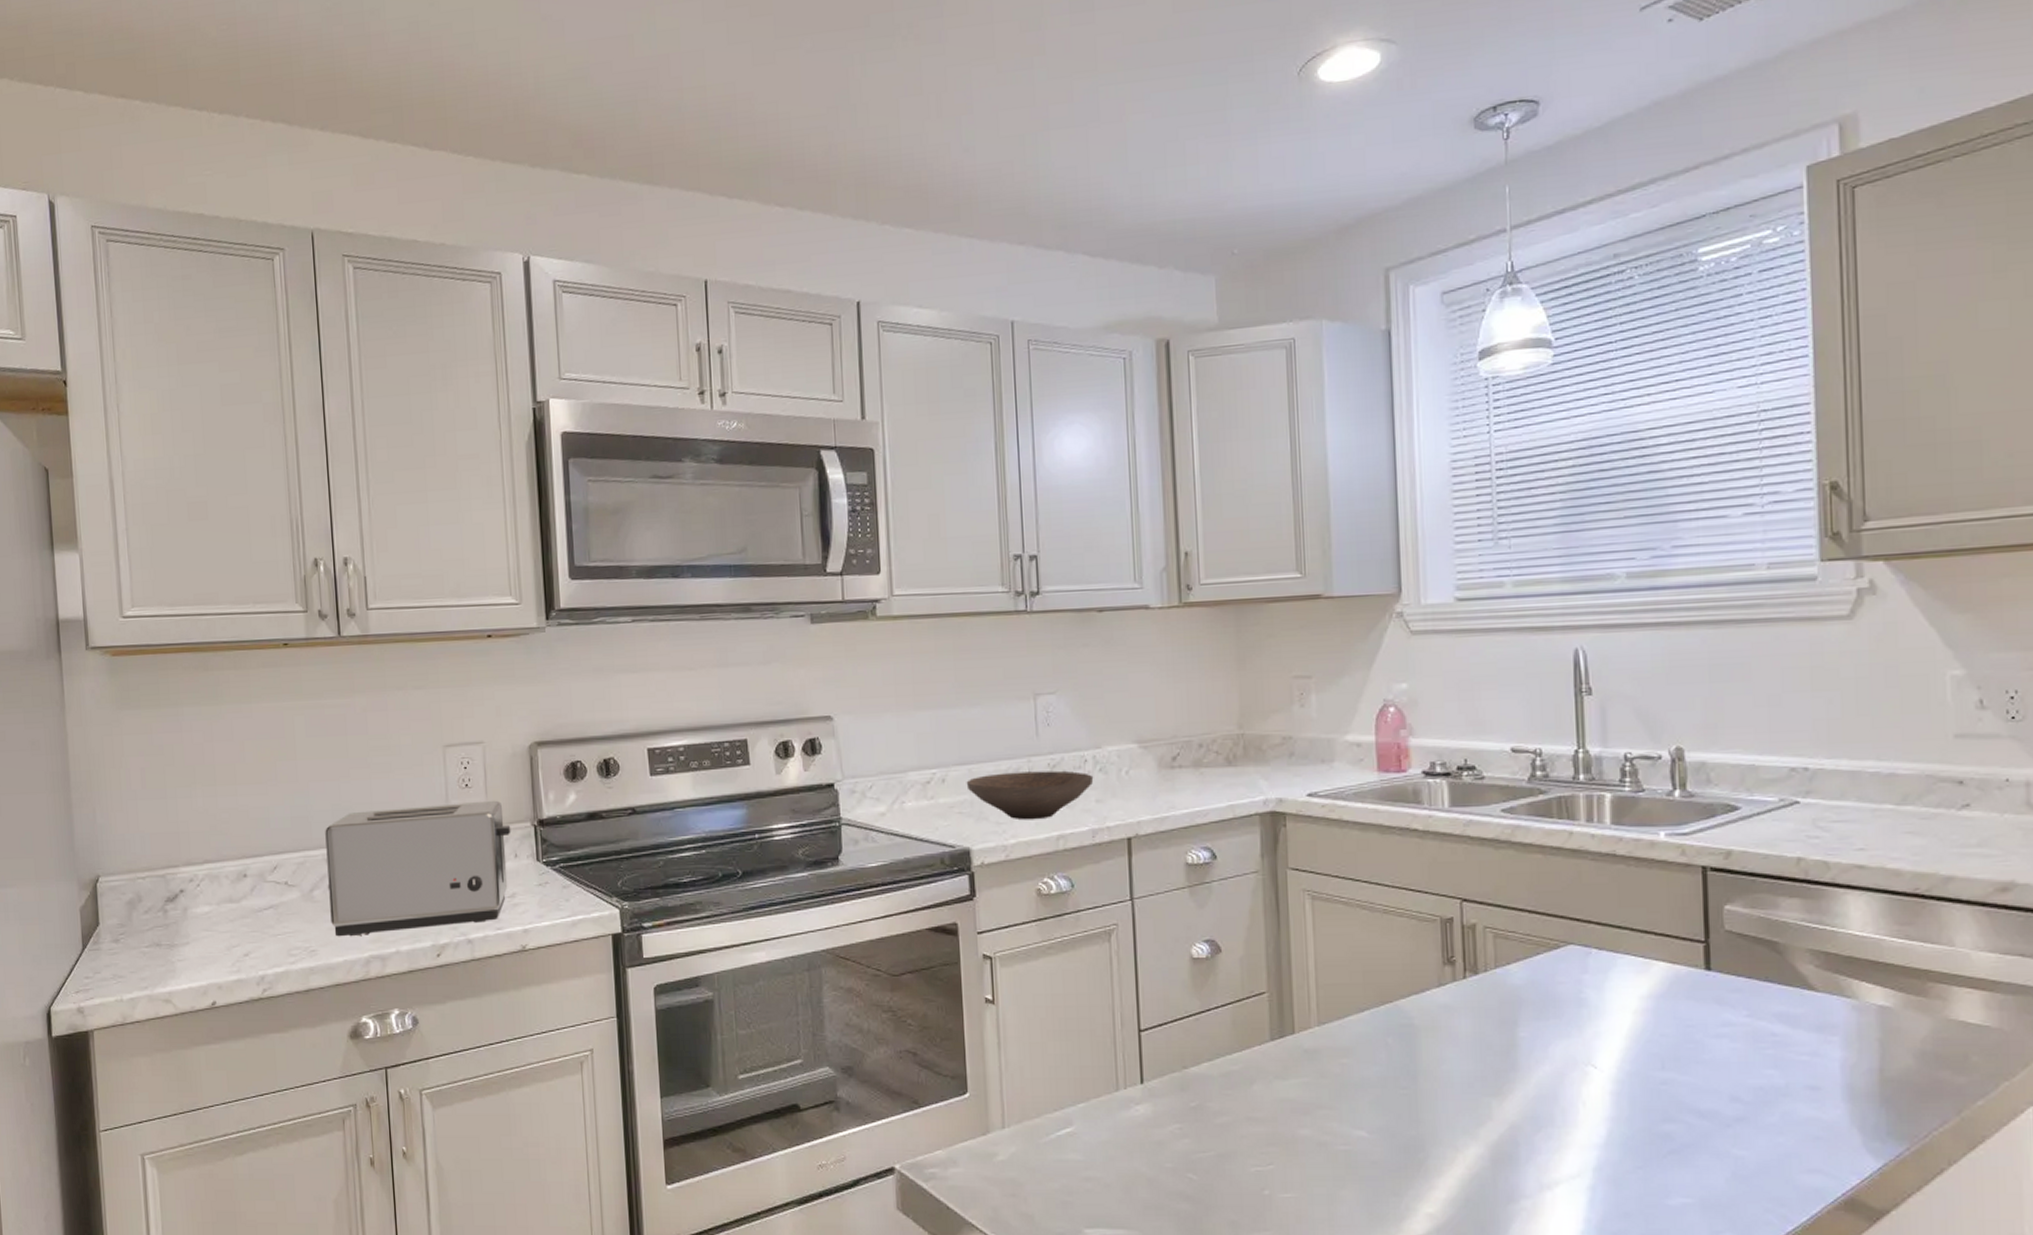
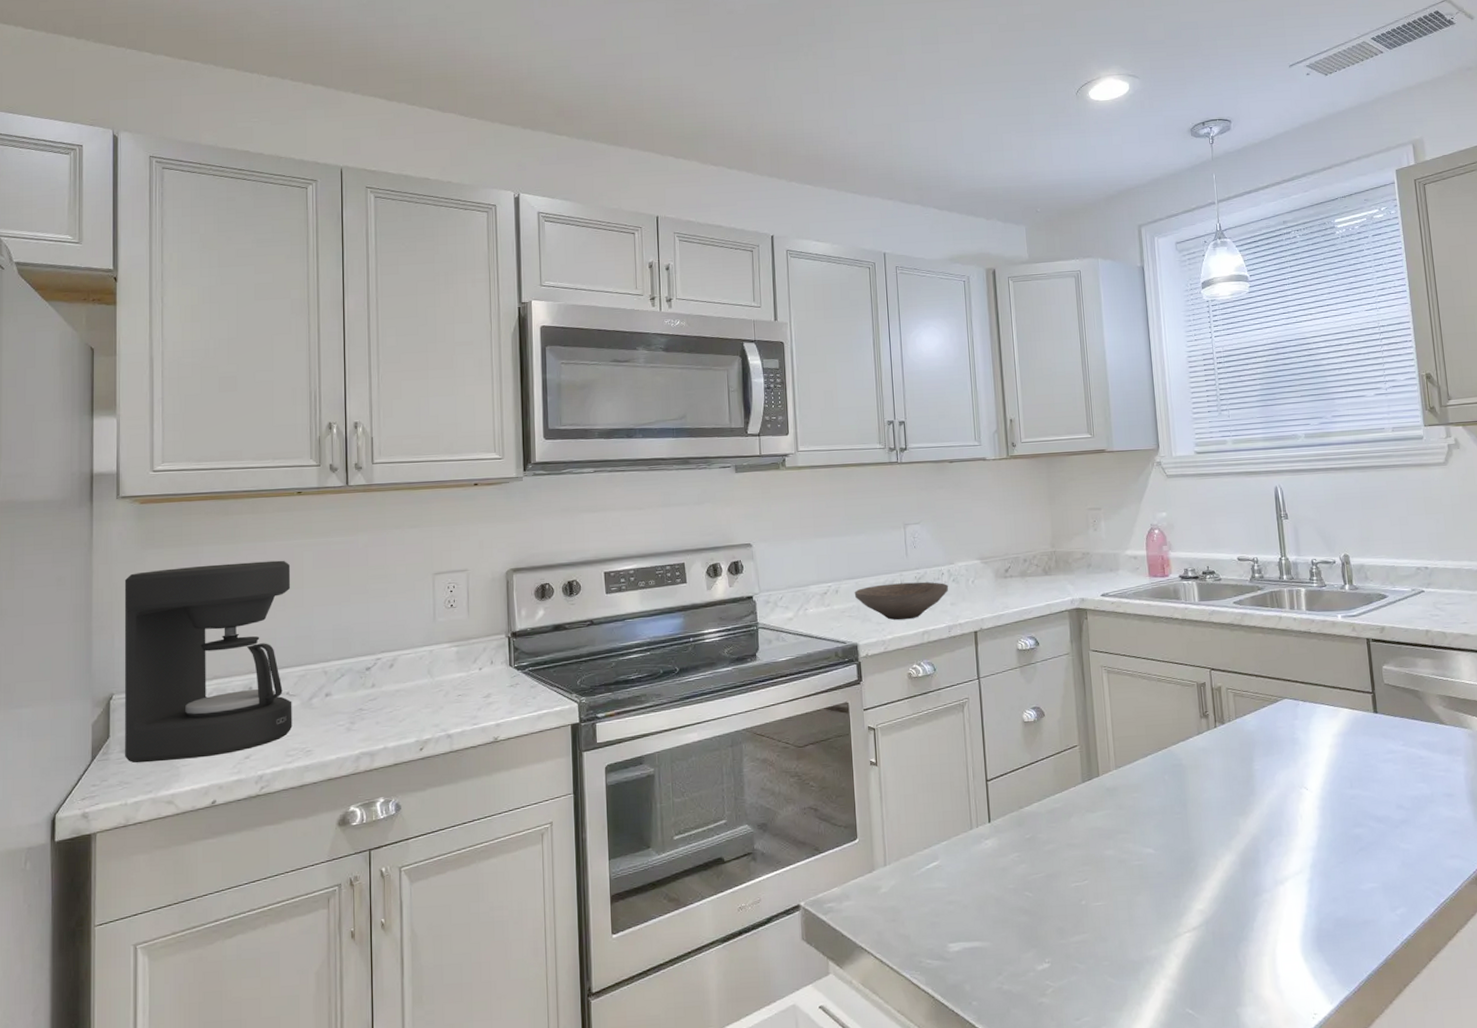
coffee maker: none [101,725,294,955] -> present [124,560,293,763]
toaster: present [325,800,511,937] -> none [325,617,489,738]

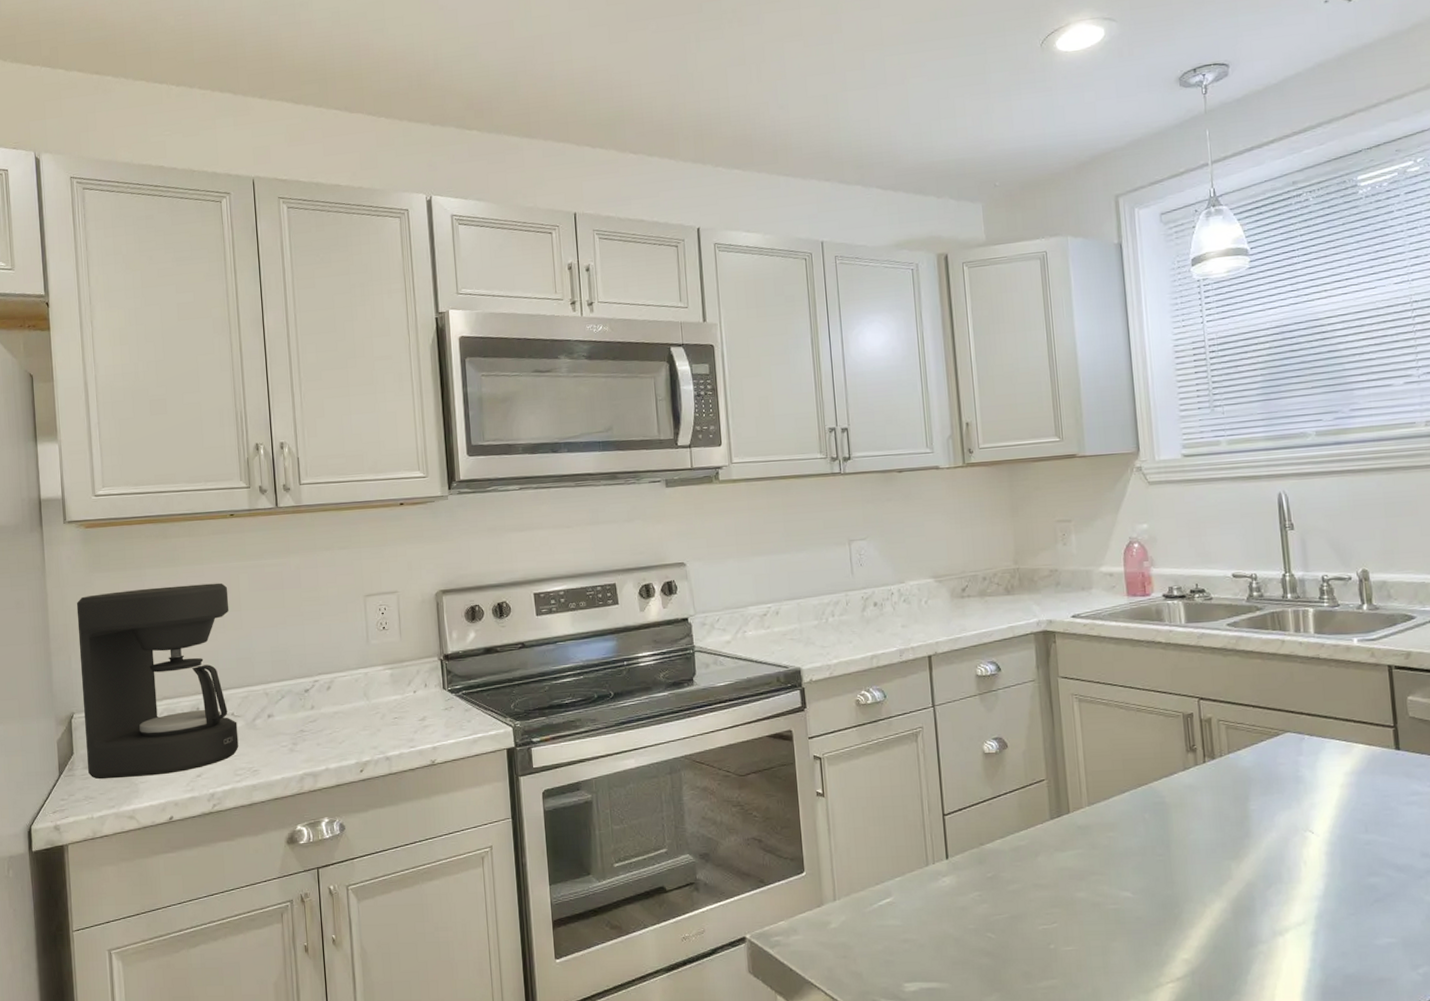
wooden bowl: present [854,581,949,620] -> none [796,602,900,644]

